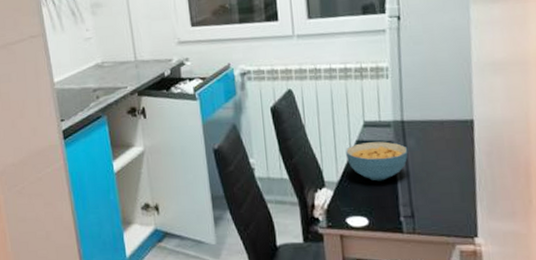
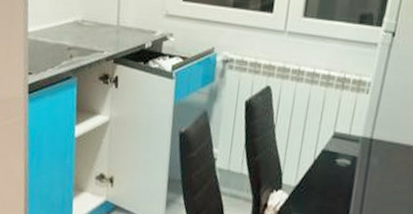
cereal bowl: present [346,141,408,181] -> none [309,152,370,193]

